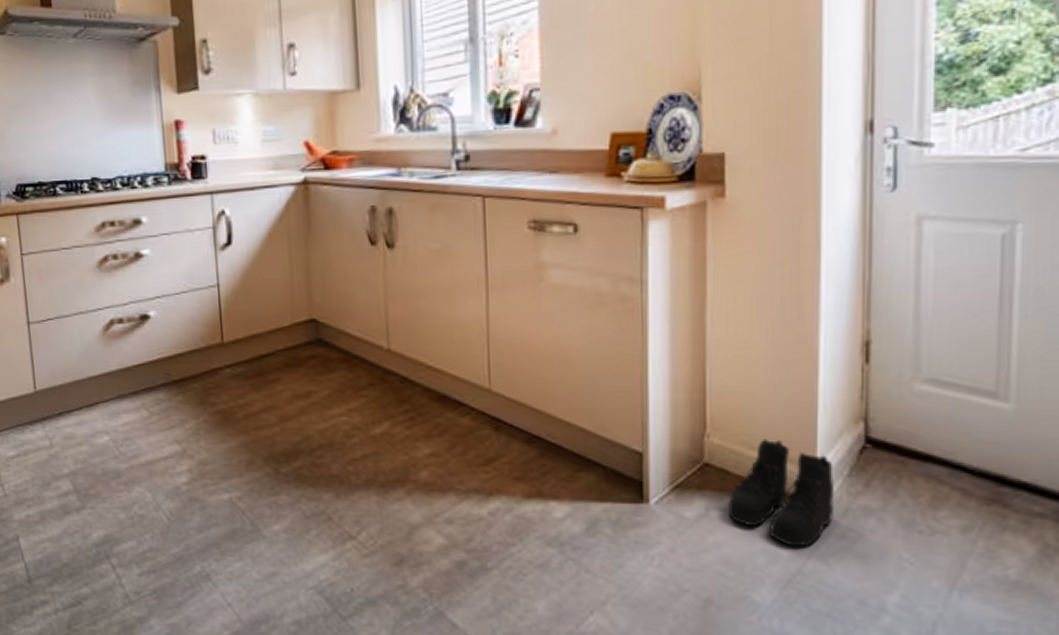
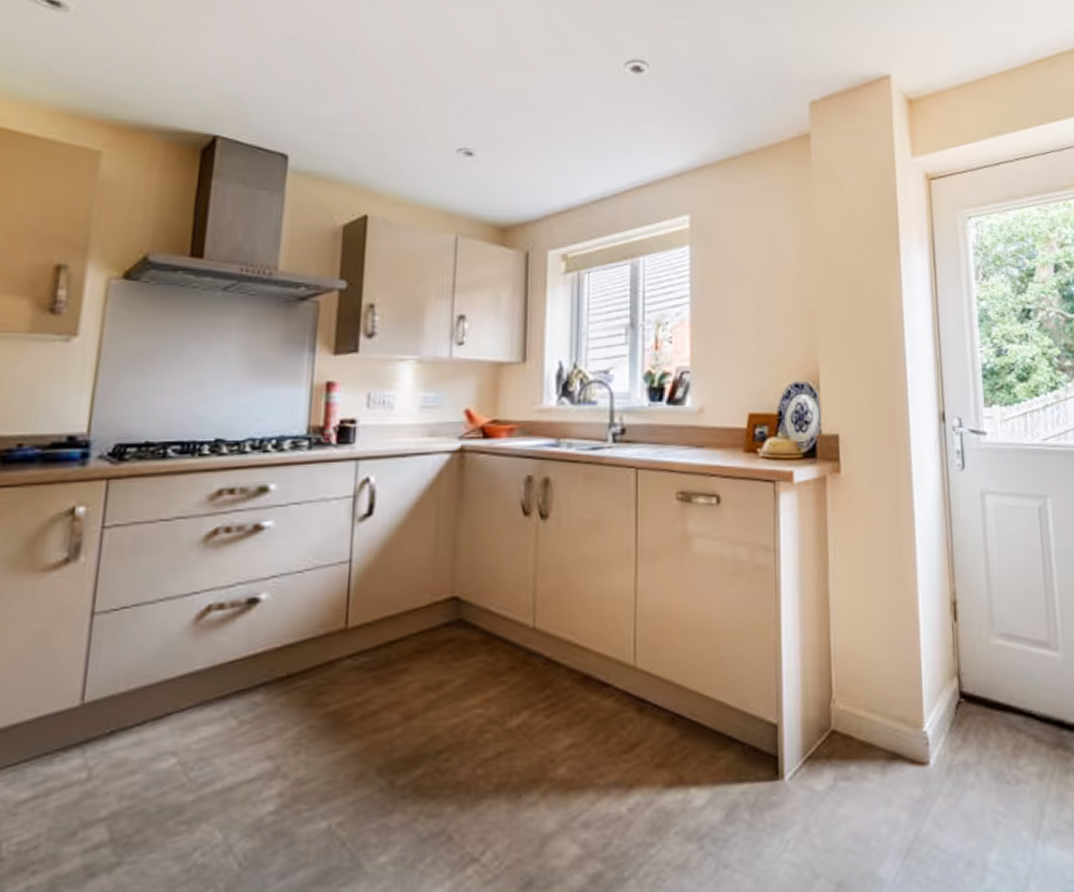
boots: present [728,438,835,547] -> none [854,700,940,812]

